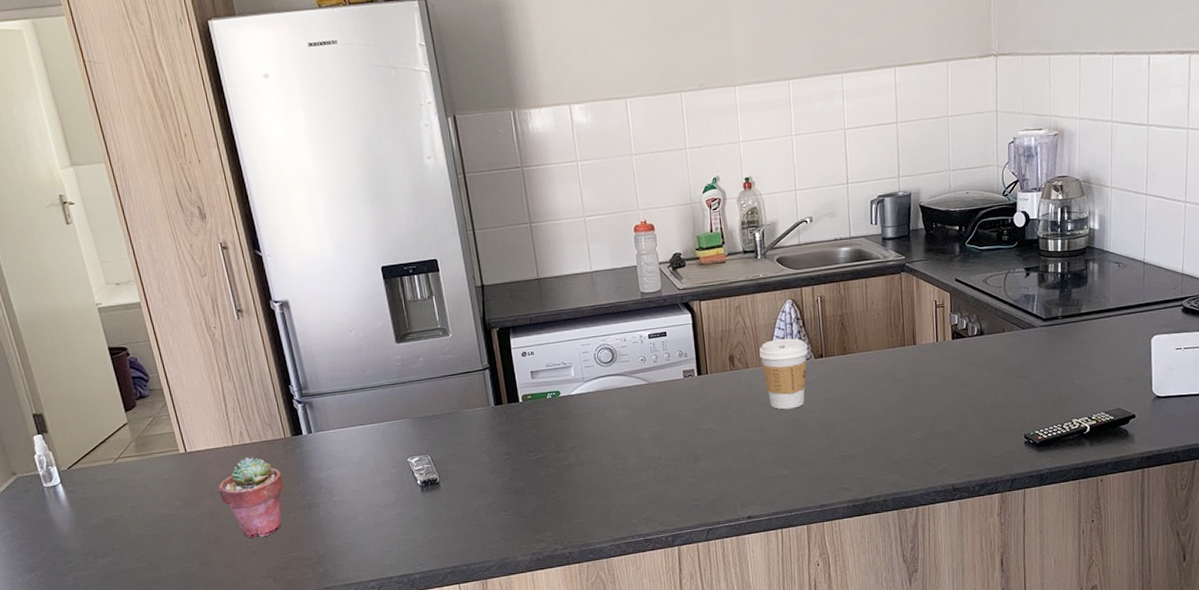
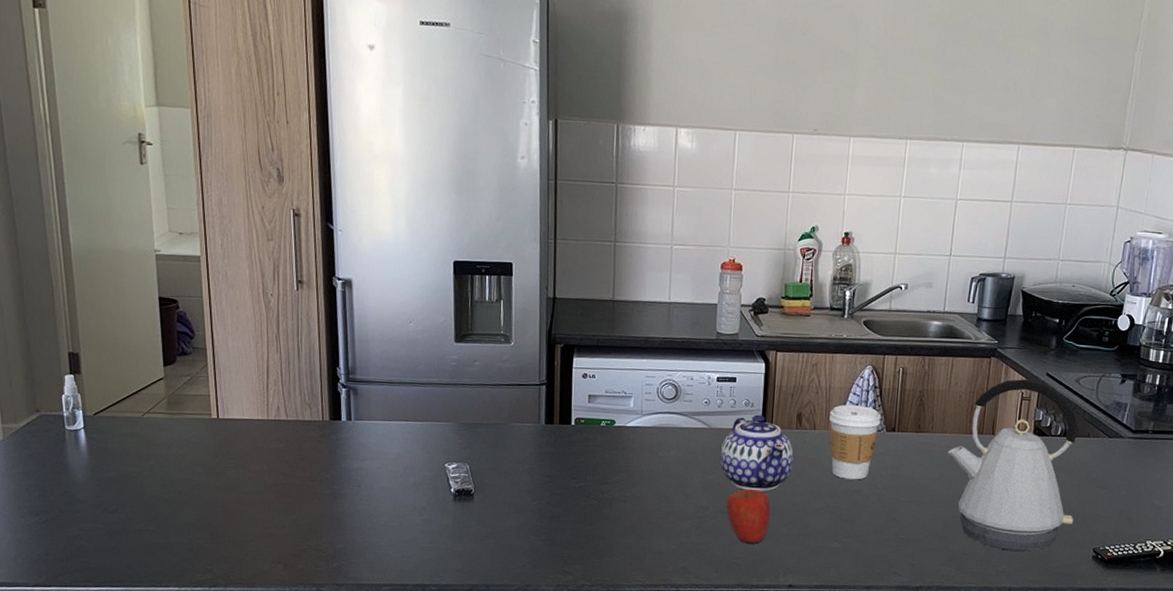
potted succulent: present [218,457,284,538] -> none [244,434,313,520]
teapot: none [663,363,733,436] -> present [720,414,794,492]
apple: none [676,433,720,484] -> present [726,488,770,543]
kettle: none [875,287,1002,450] -> present [947,379,1079,551]

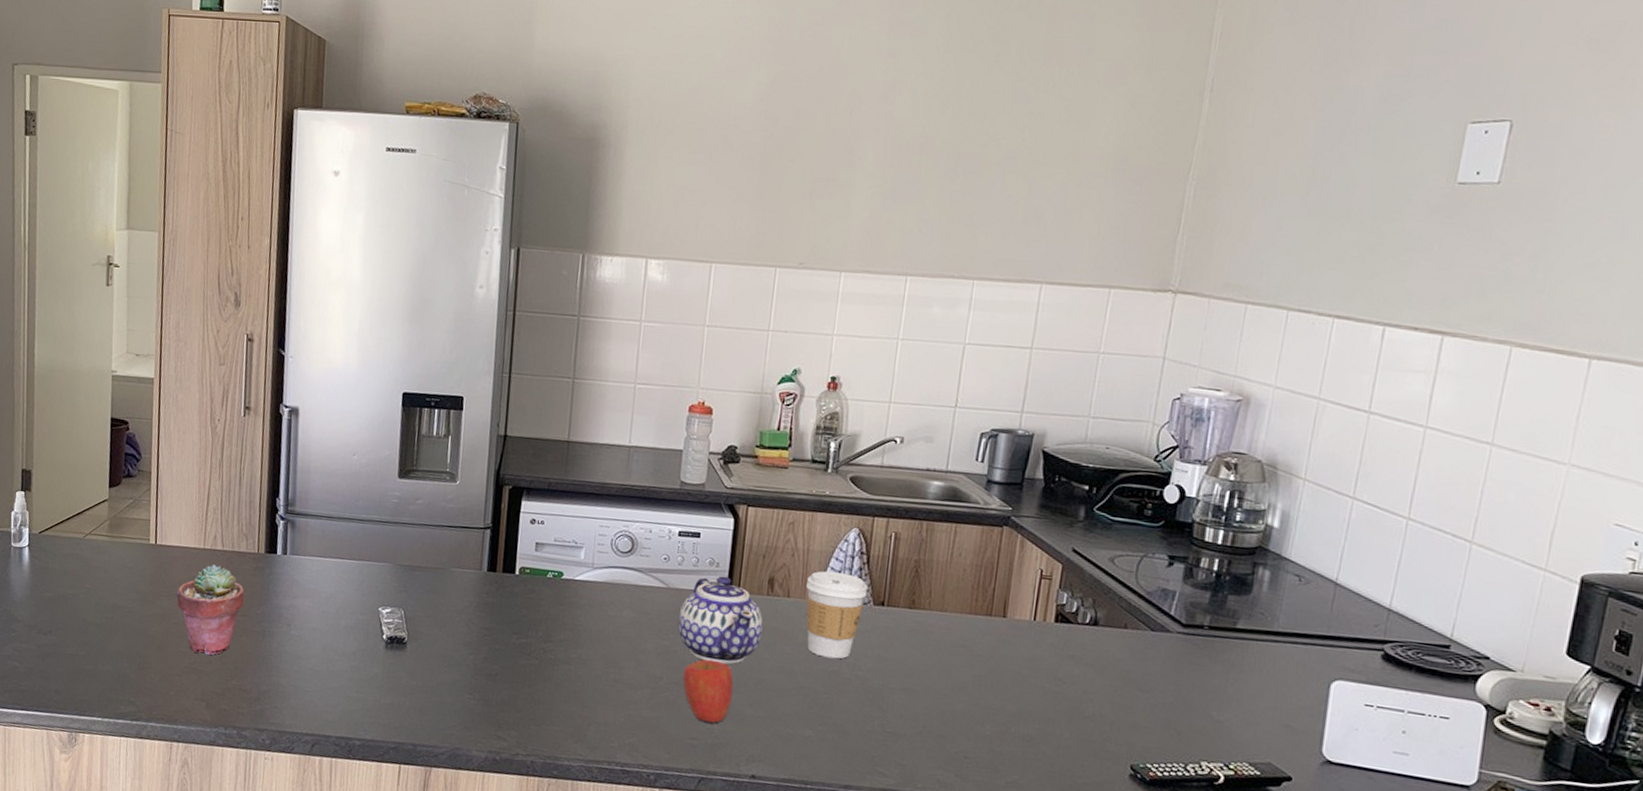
potted succulent: none [244,434,313,520] -> present [177,564,245,656]
kettle: present [947,379,1079,551] -> none [947,553,1113,761]

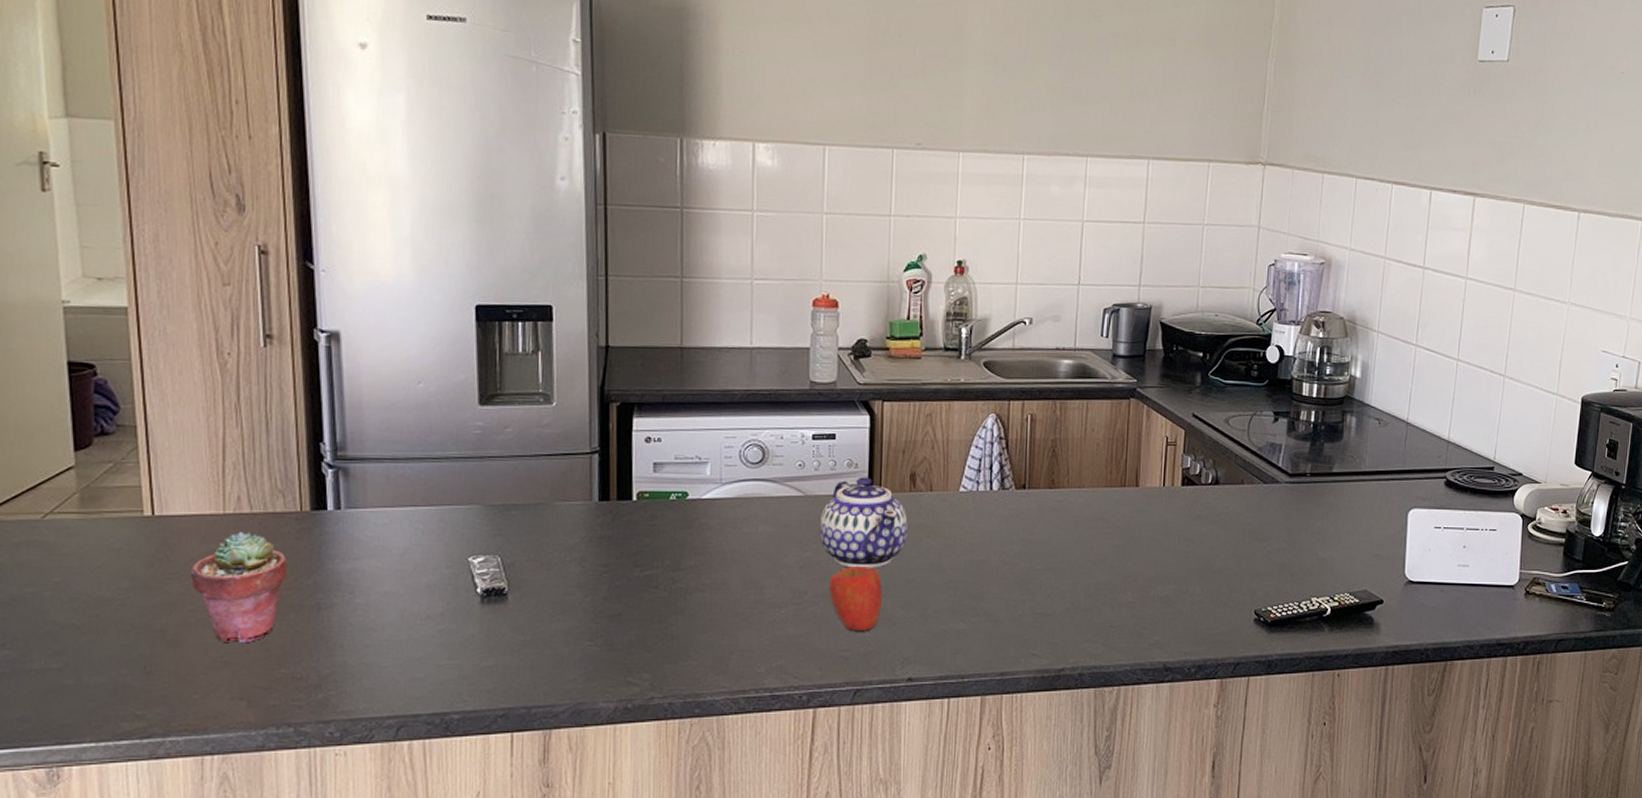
coffee cup: present [806,571,868,659] -> none [949,460,1009,548]

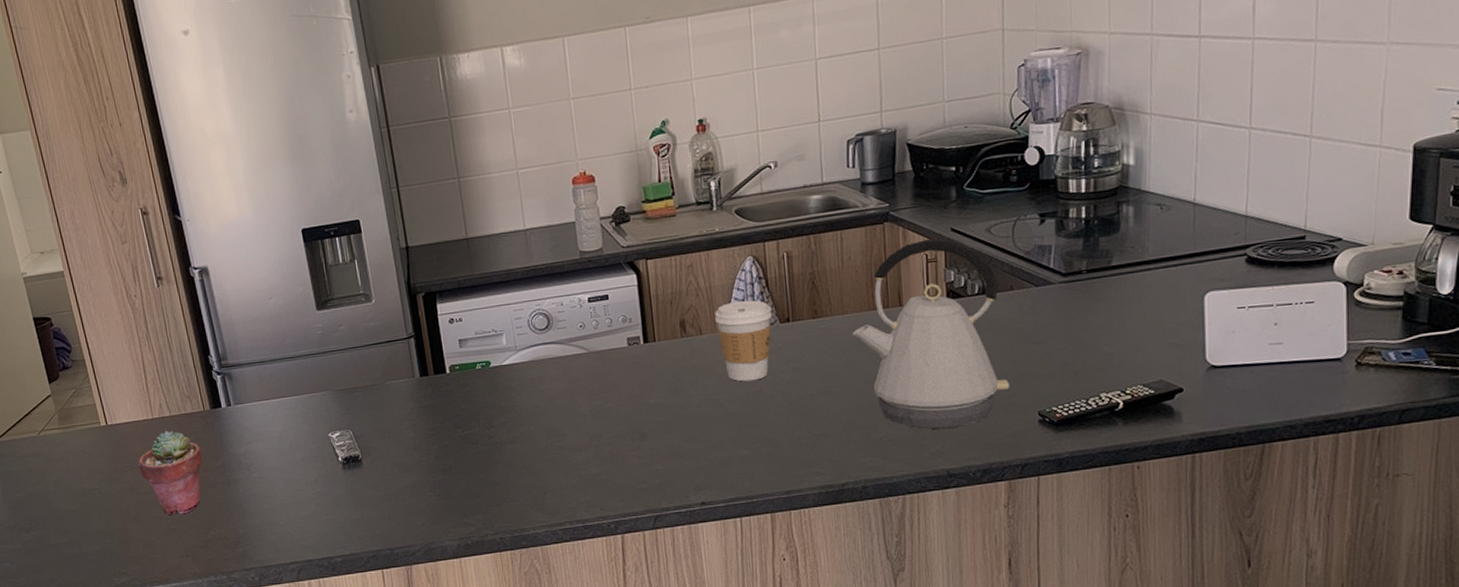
teapot: present [819,477,908,568] -> none [605,329,685,411]
apple: present [829,565,882,630] -> none [620,407,669,465]
coffee cup: none [949,460,1009,548] -> present [715,300,773,382]
kettle: none [1086,422,1231,619] -> present [852,238,1009,429]

